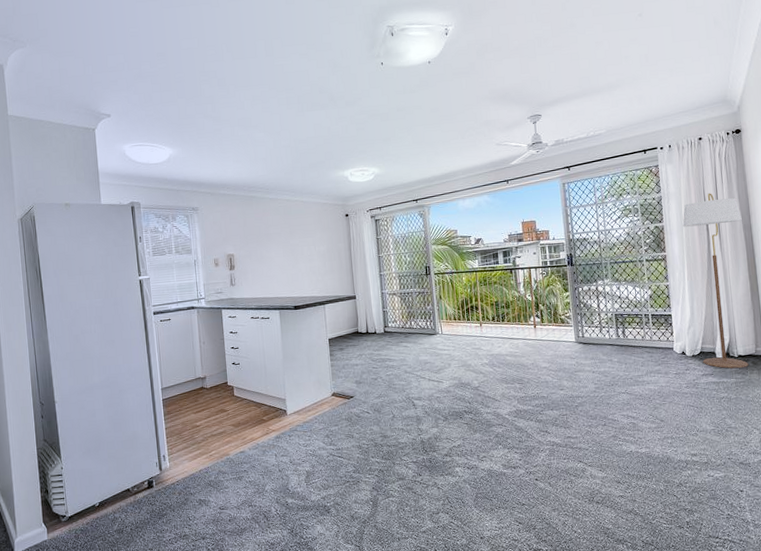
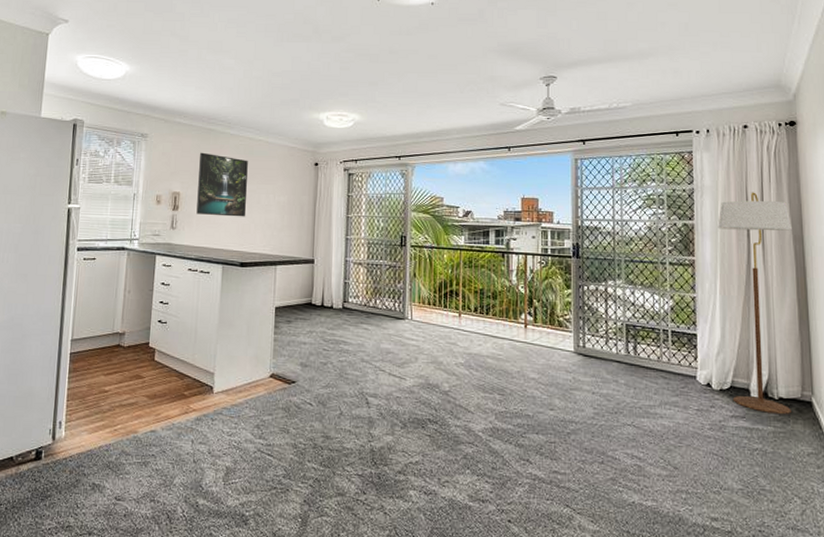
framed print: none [246,217,293,271] -> present [196,152,248,217]

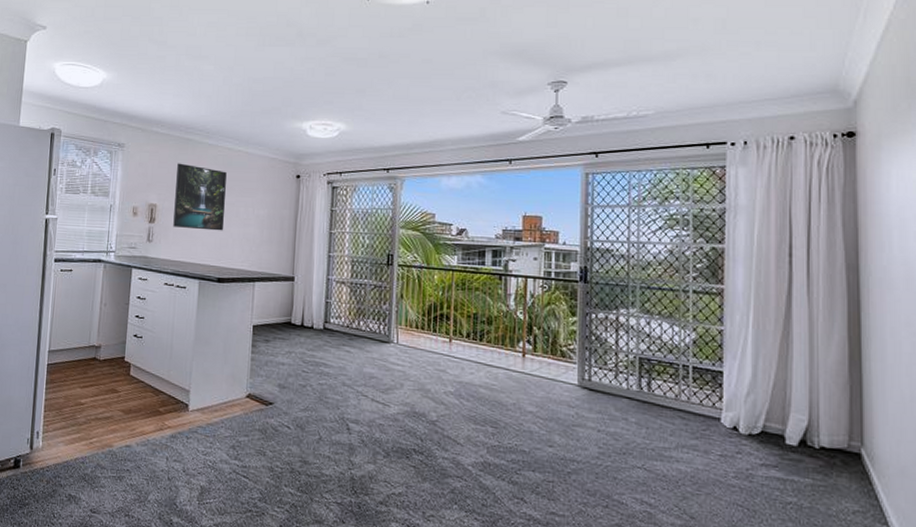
floor lamp: present [718,192,792,414] -> none [753,213,845,466]

